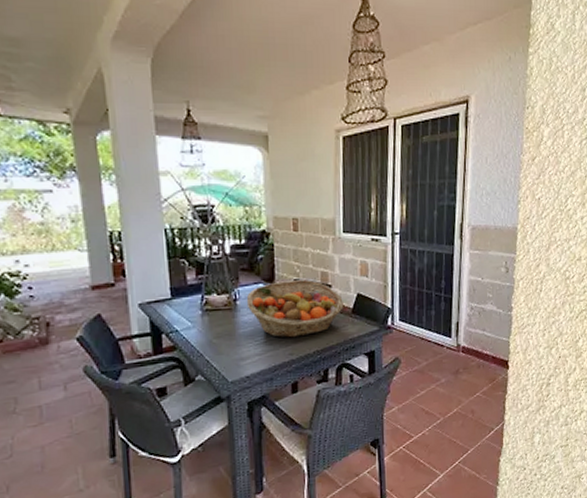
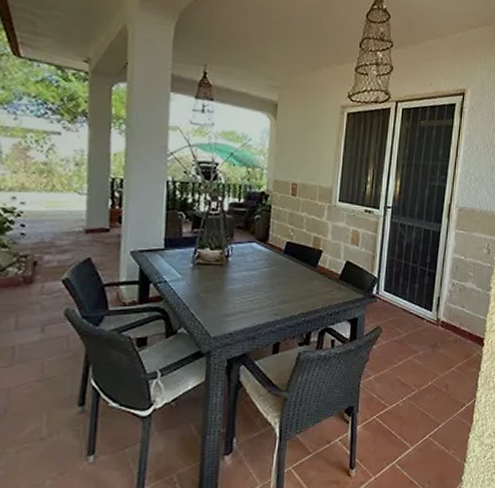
fruit basket: present [246,280,343,338] -> none [238,242,332,298]

